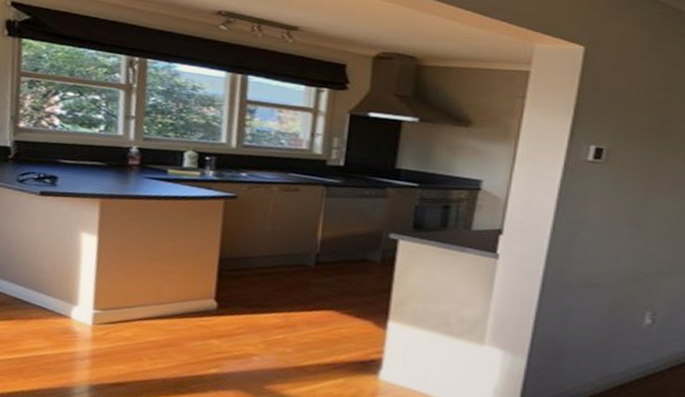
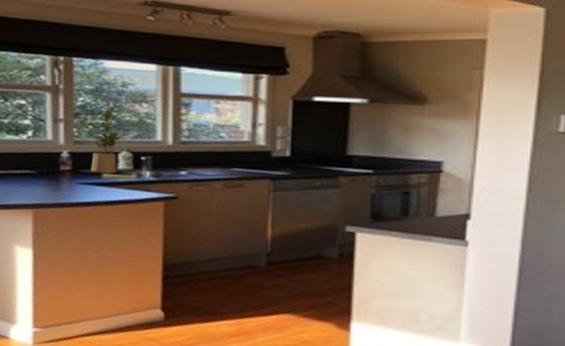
potted plant: none [157,111,191,171] -> present [91,110,124,174]

